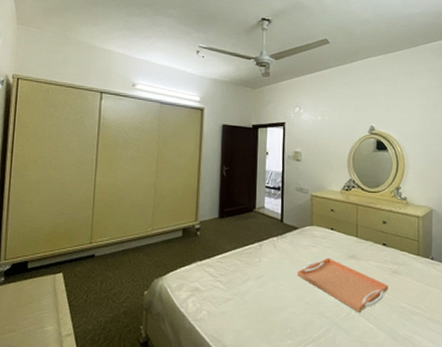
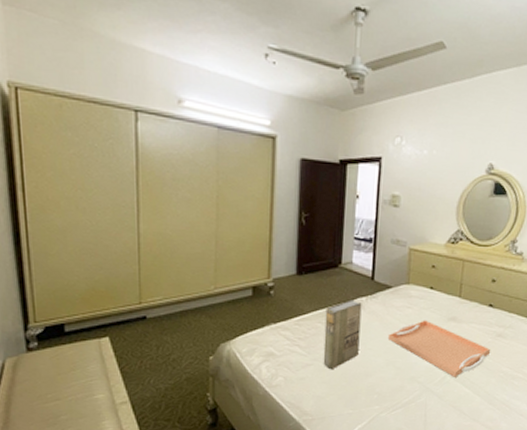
book: none [241,239,274,305] -> present [323,299,362,370]

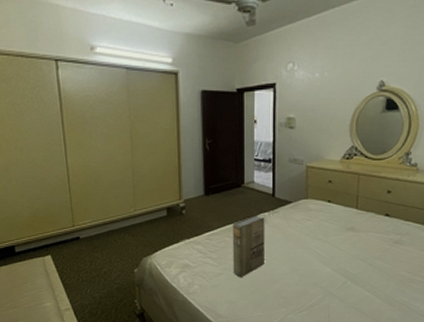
serving tray: present [387,320,490,377] -> none [290,230,388,282]

